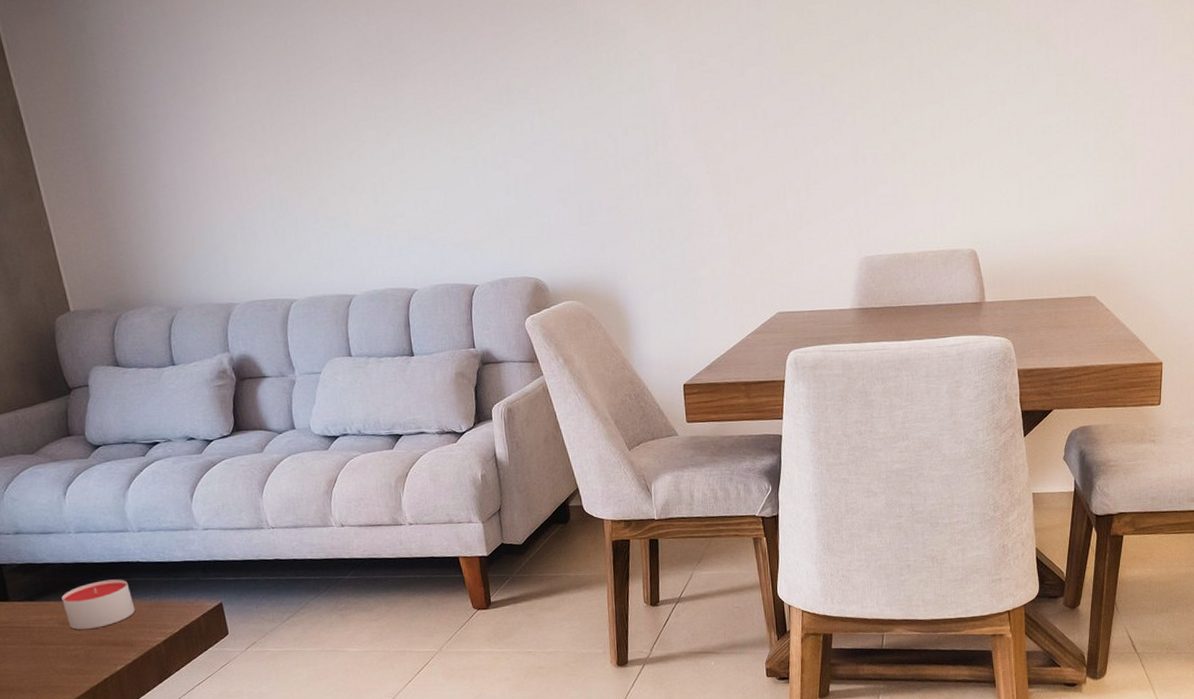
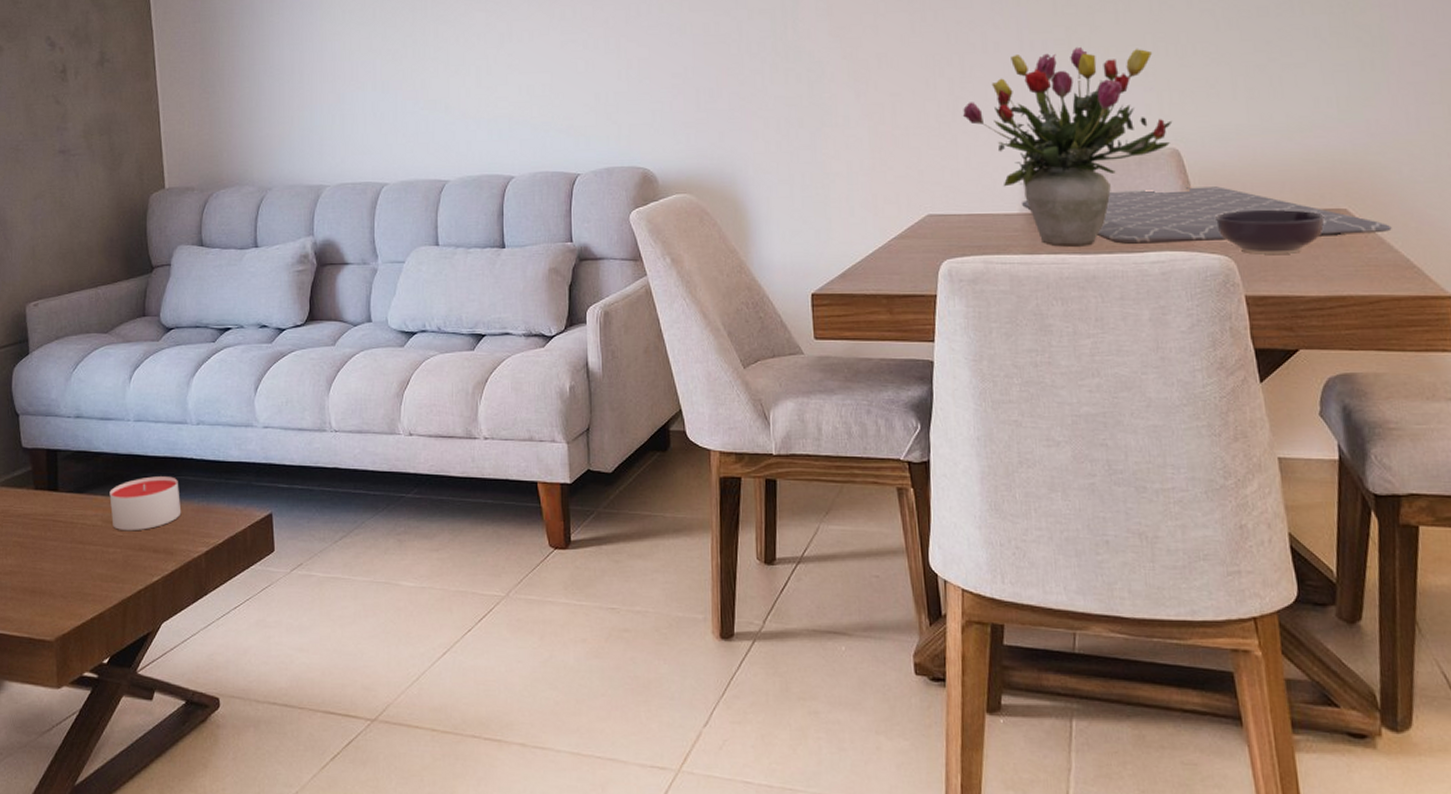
flower arrangement: none [807,160,972,336] -> present [962,46,1173,248]
placemat: none [853,281,1126,332] -> present [1022,186,1392,245]
bowl: none [1000,298,1079,336] -> present [1216,210,1325,254]

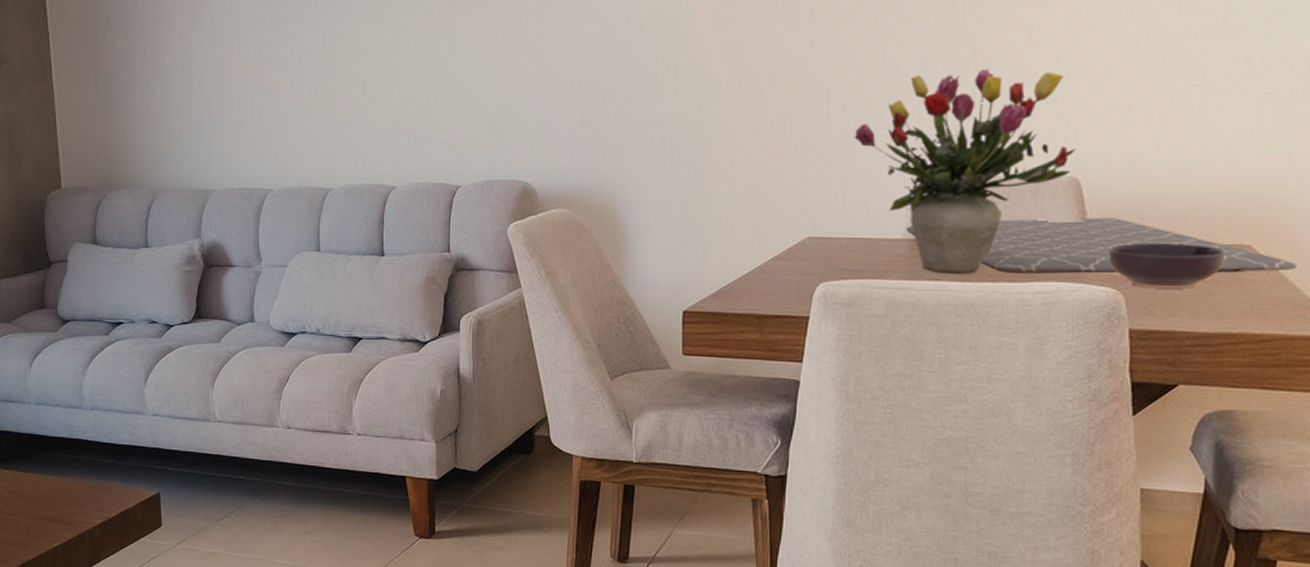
candle: present [109,476,182,531] -> none [13,454,78,503]

